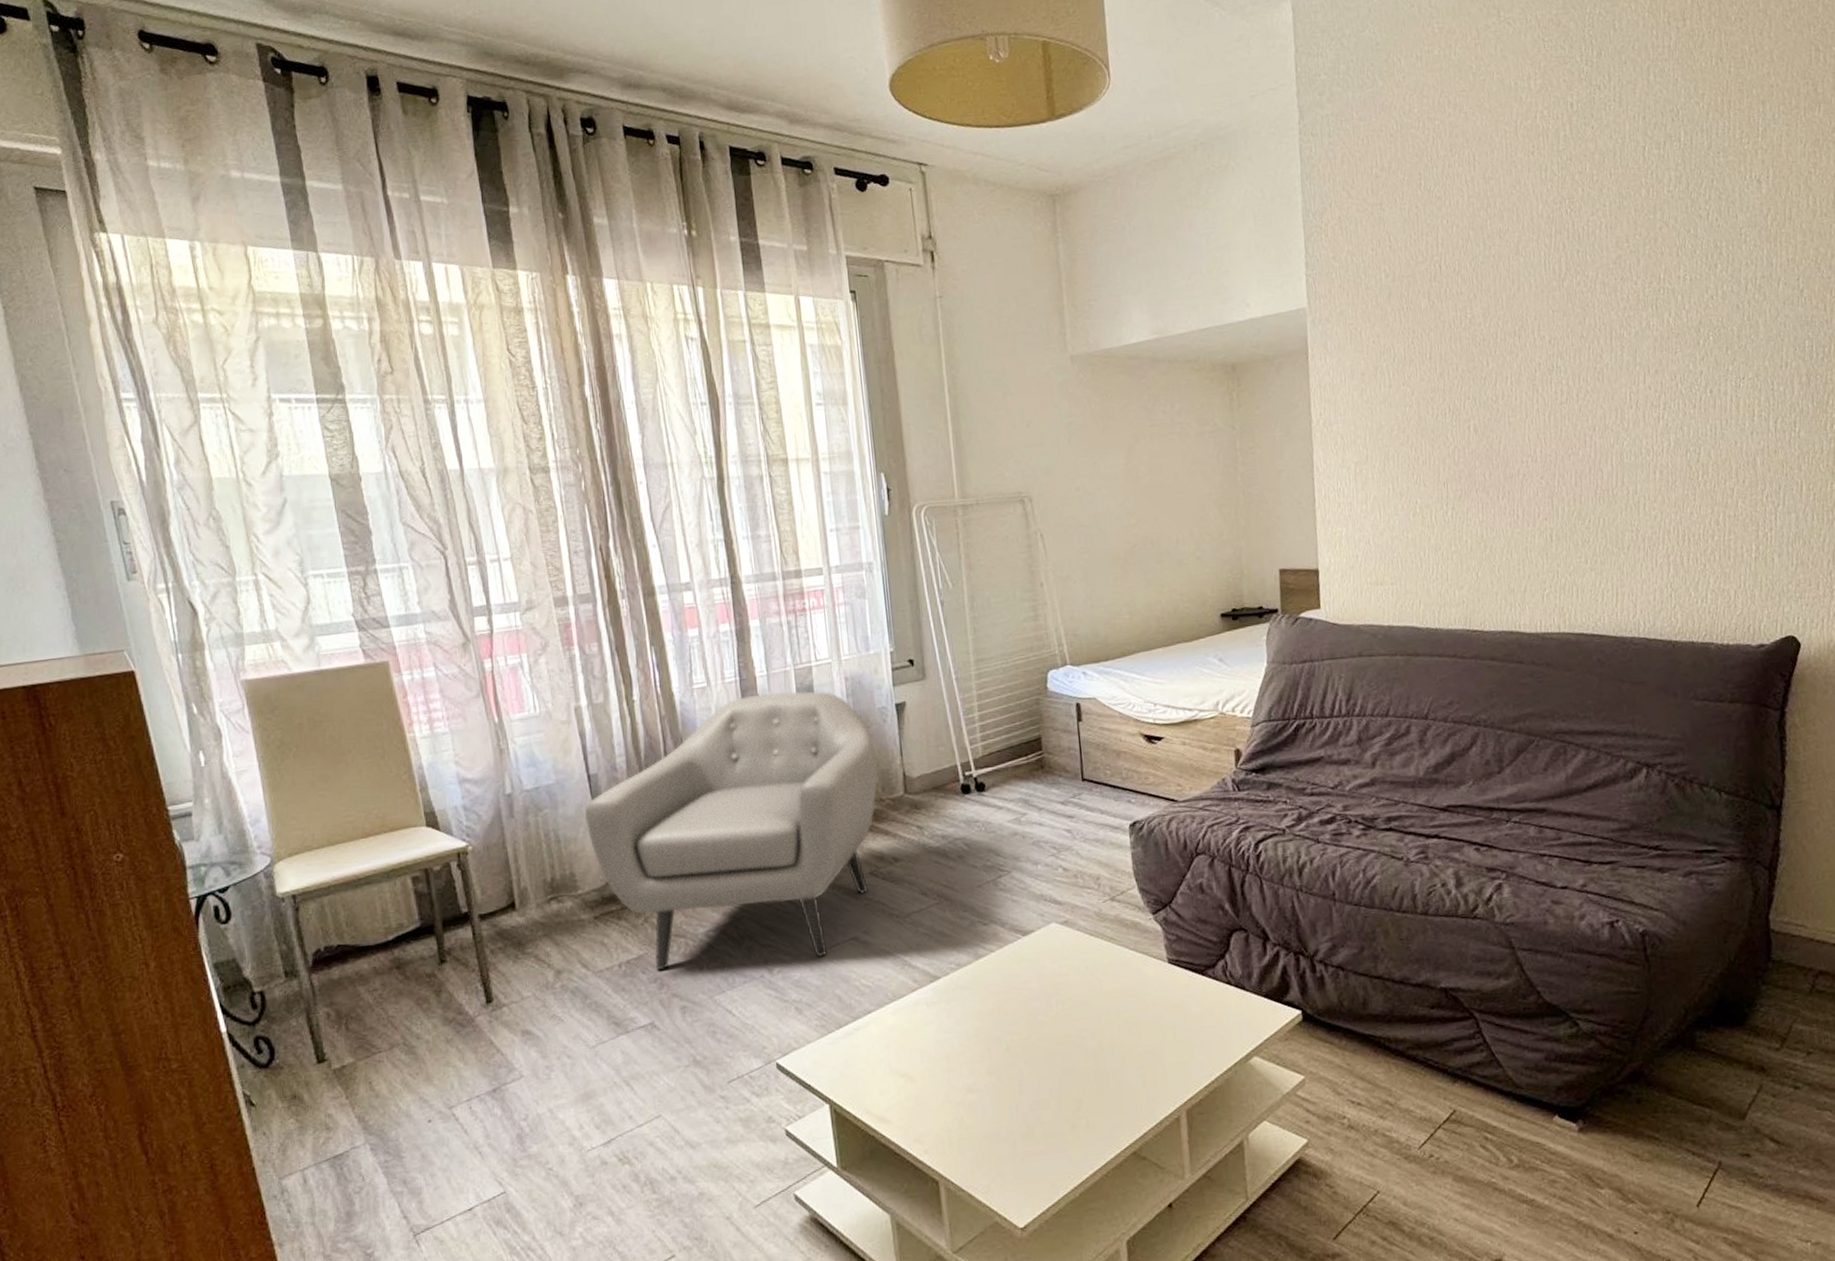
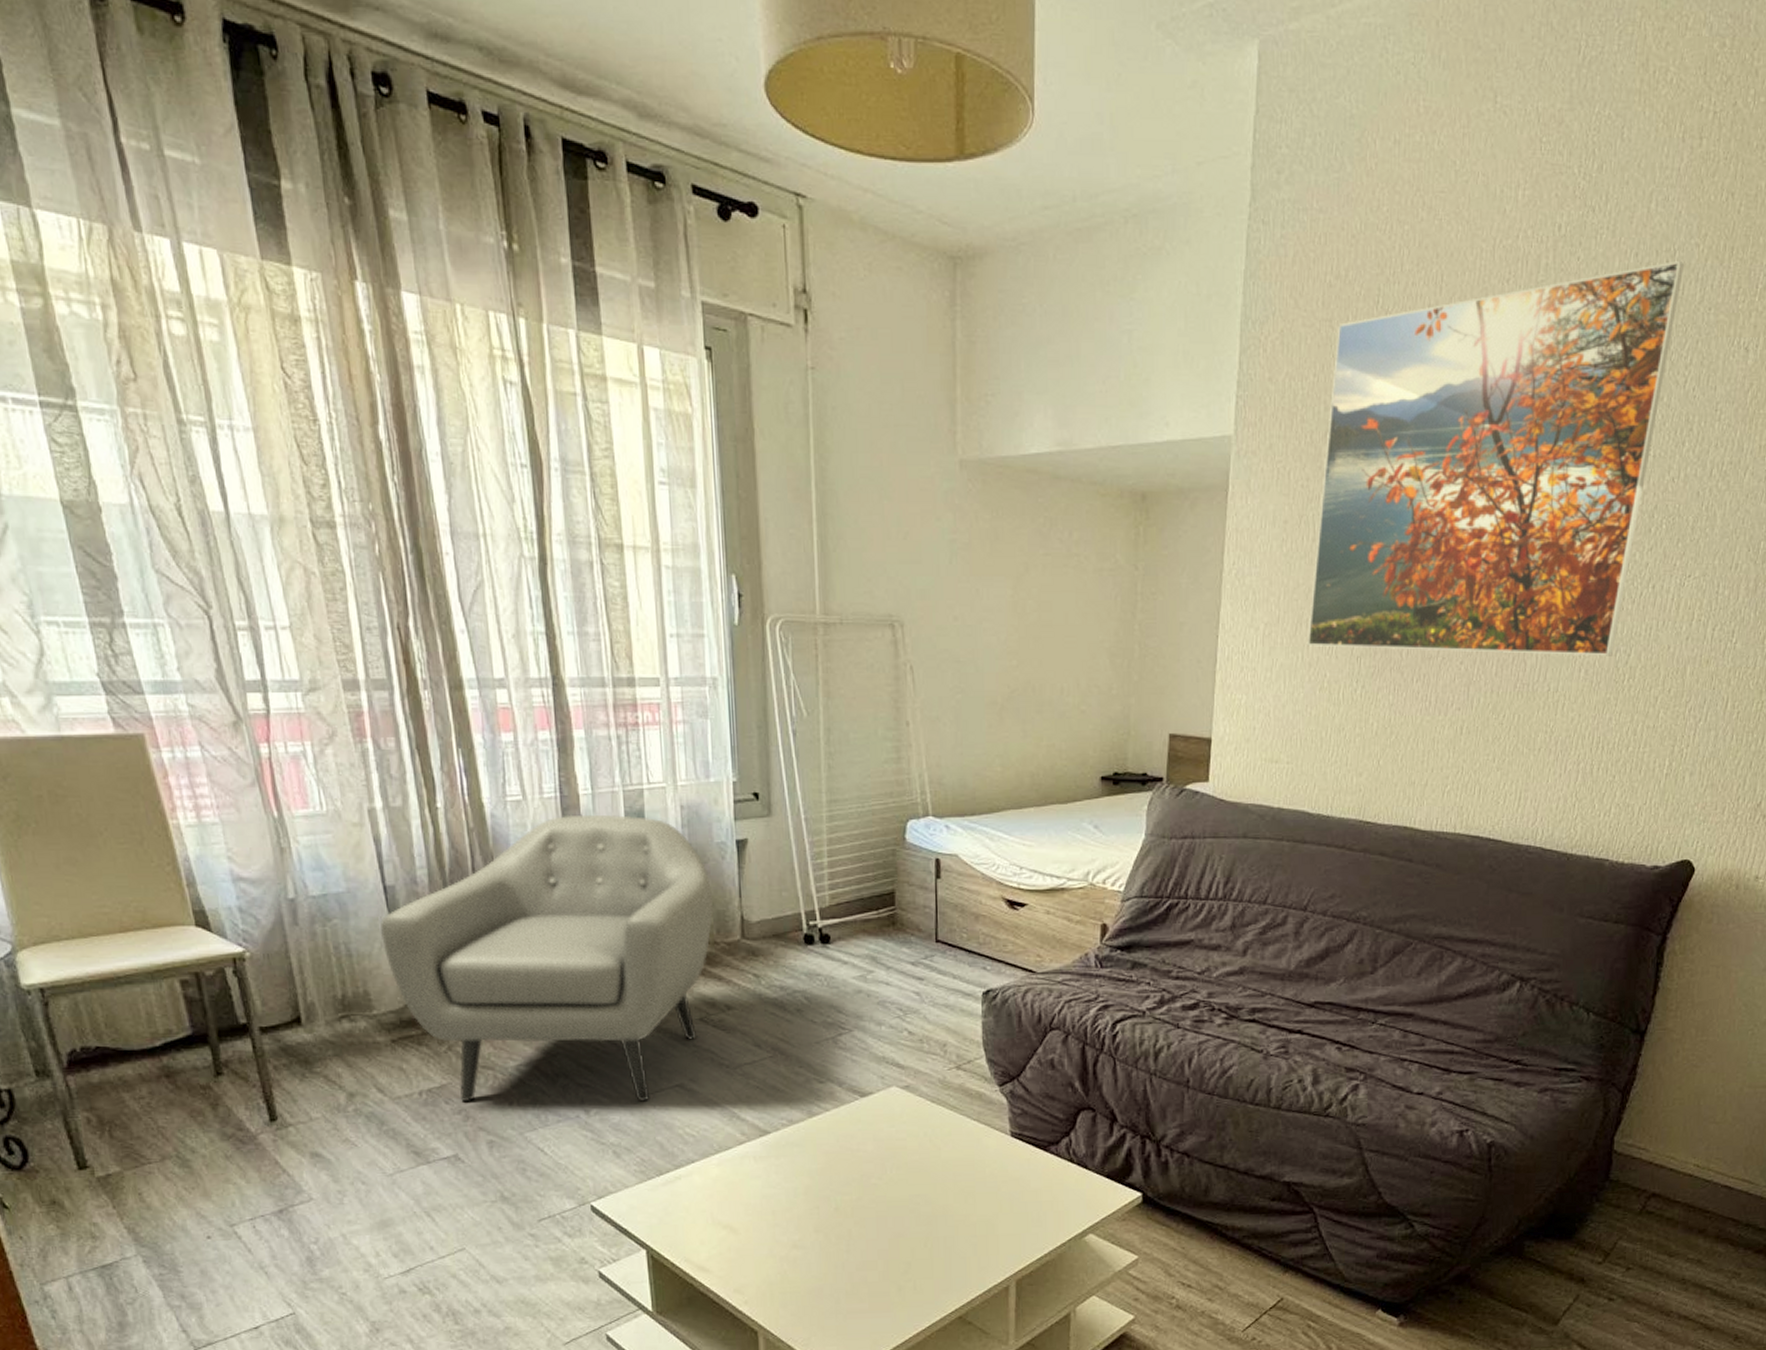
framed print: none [1388,117,1689,479] -> present [1308,260,1684,656]

